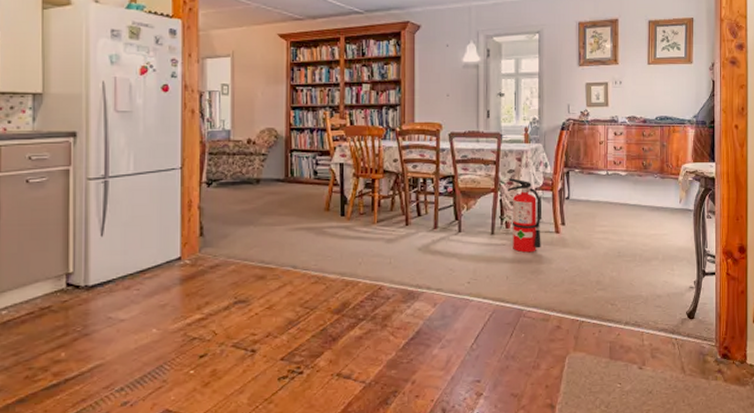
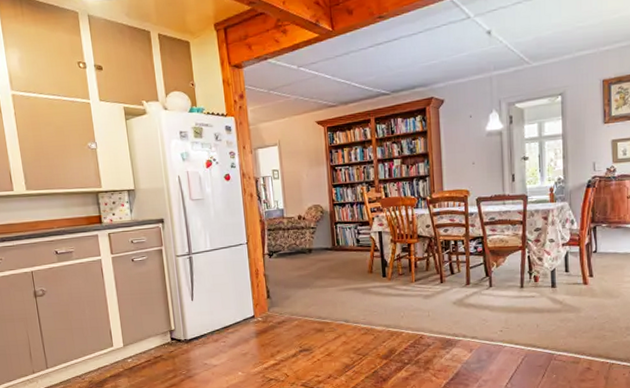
fire extinguisher: present [507,178,541,253] -> none [534,236,570,303]

